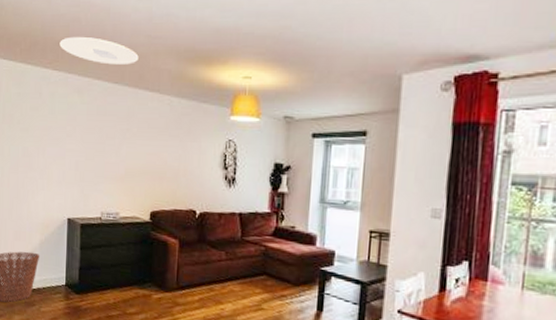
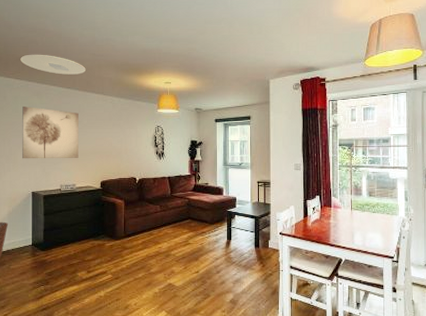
wall art: none [58,107,127,178] -> present [22,107,79,159]

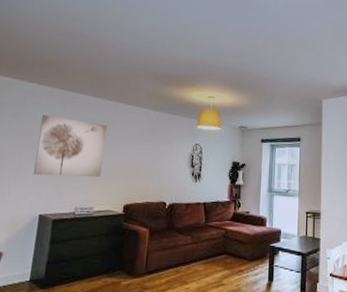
ceiling light: present [20,54,86,75] -> none [48,58,121,83]

